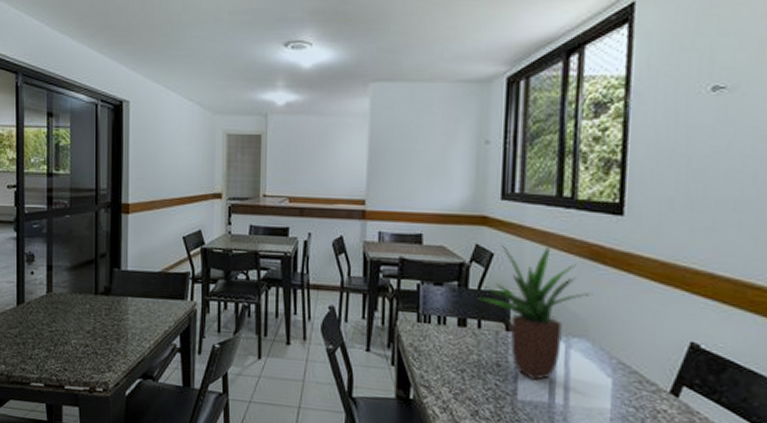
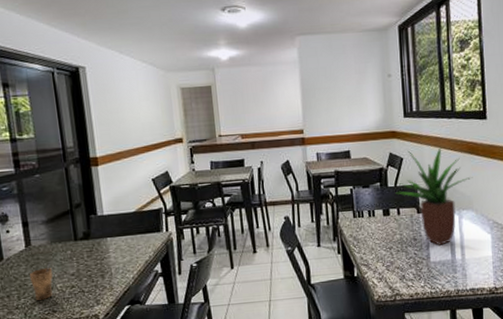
cup: none [47,313,69,355] -> present [30,262,53,301]

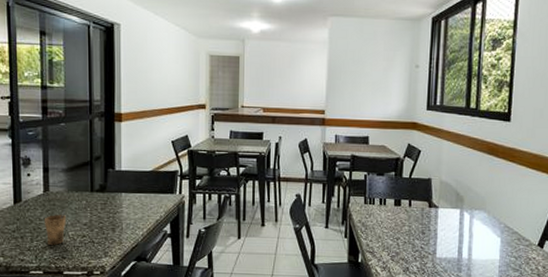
potted plant: present [395,147,473,246] -> none [409,143,490,243]

